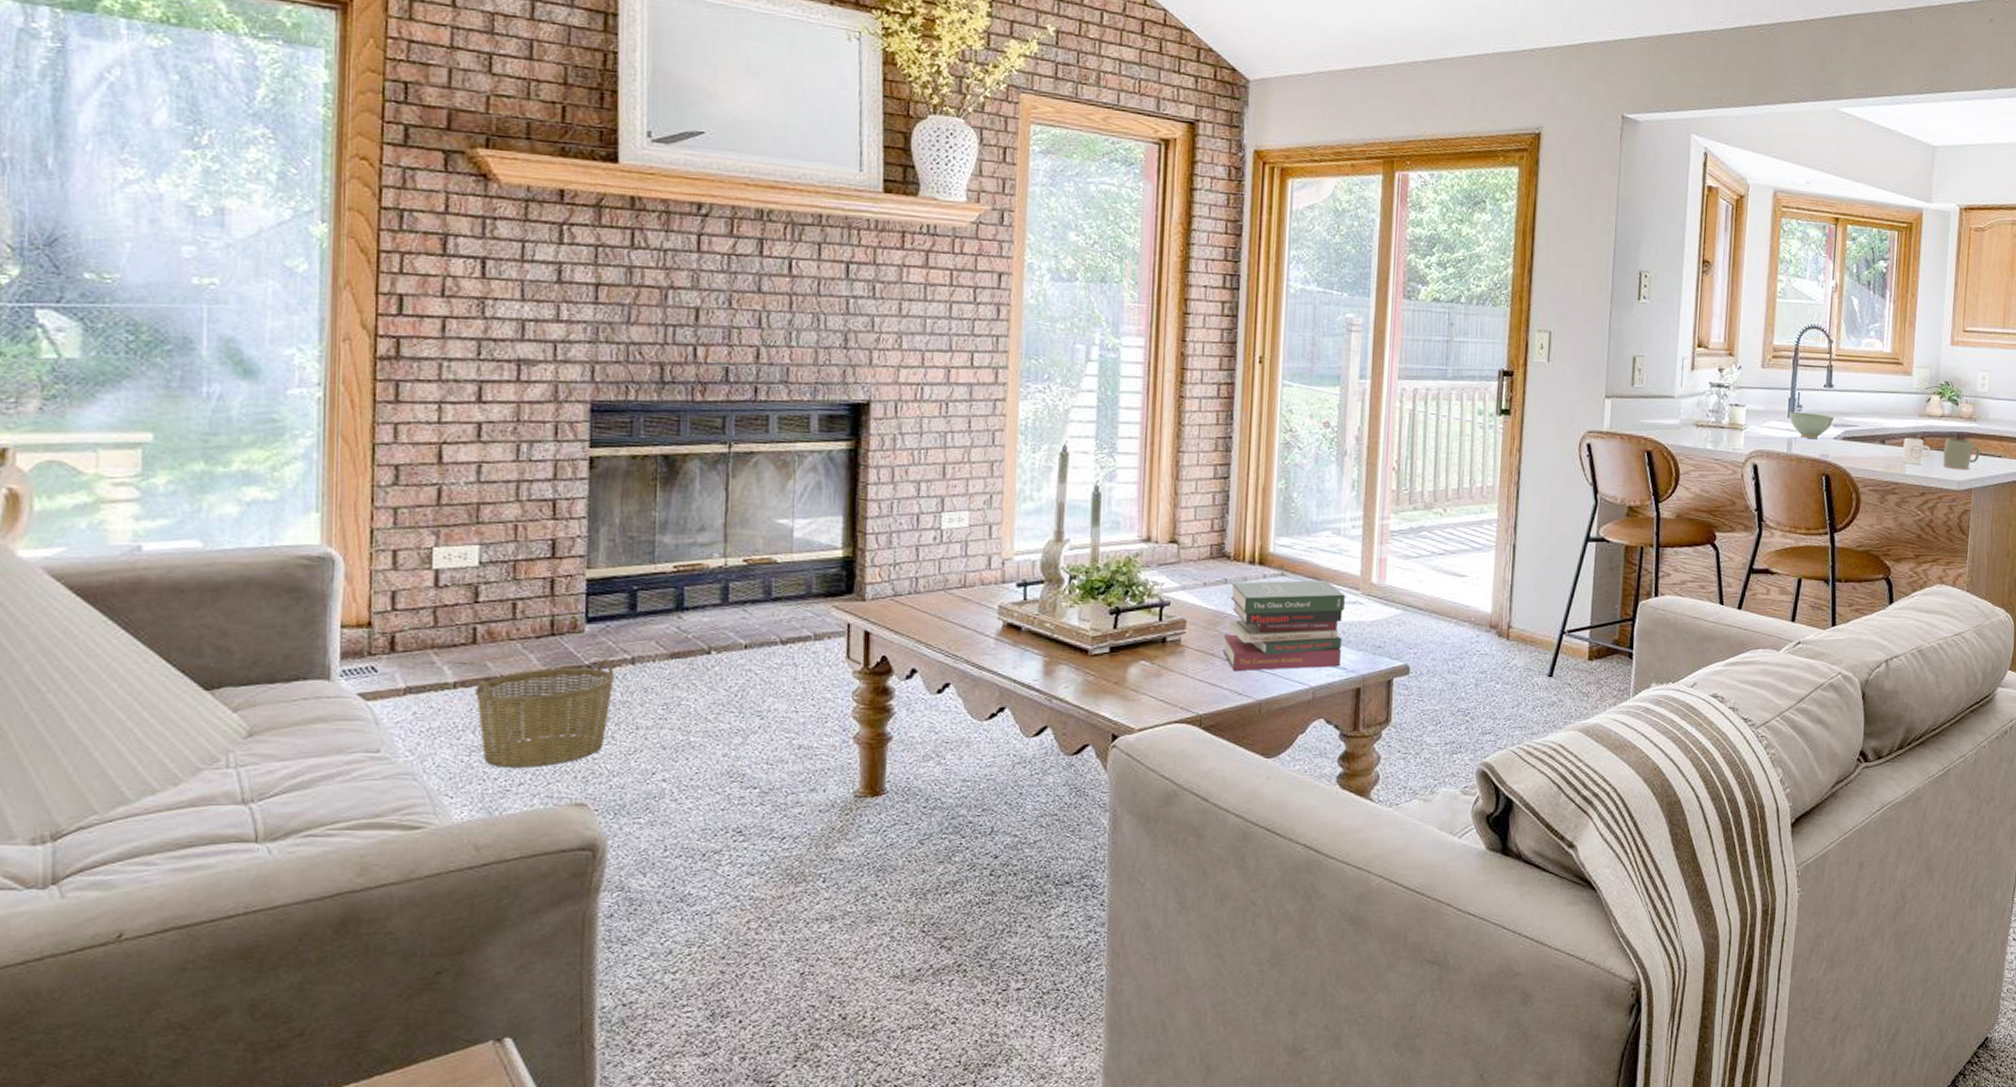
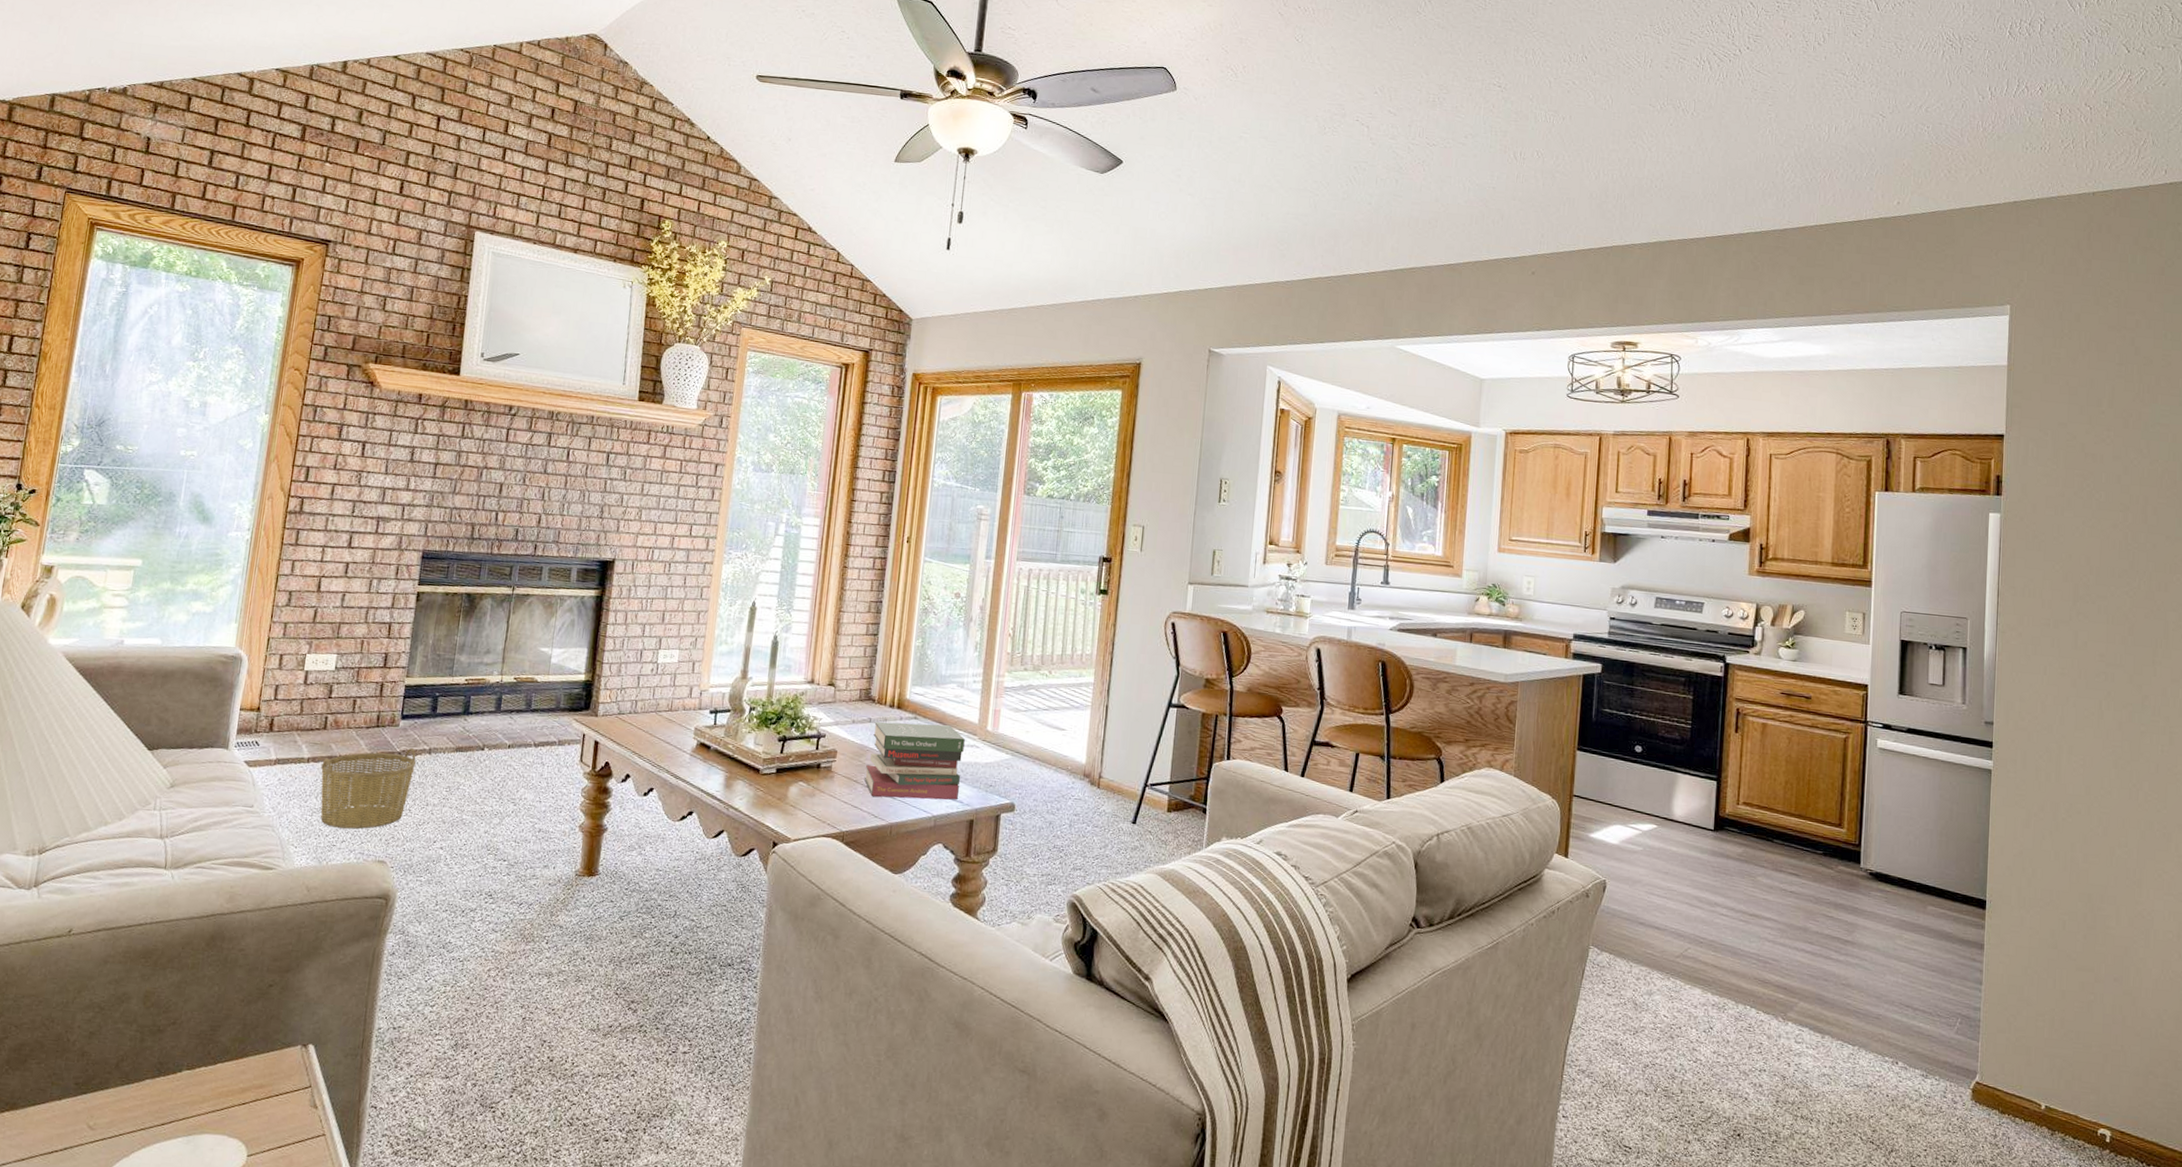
bowl: present [1789,412,1835,438] -> none [1349,604,1391,629]
mug: present [1902,437,1930,465] -> none [1452,632,1479,657]
mug: present [1943,438,1980,471] -> none [1491,634,1526,665]

